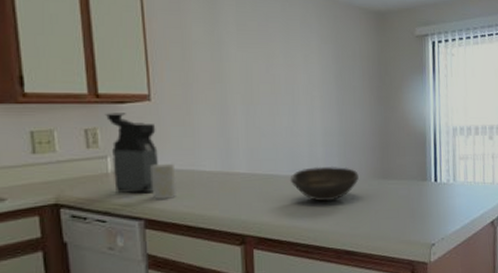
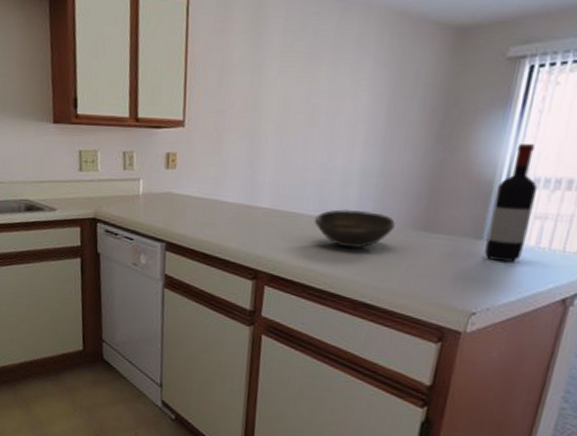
coffee maker: present [105,113,158,194] -> none [142,137,187,218]
cup: present [150,163,178,200] -> none [175,190,200,226]
wine bottle: none [429,100,457,197] -> present [484,143,538,262]

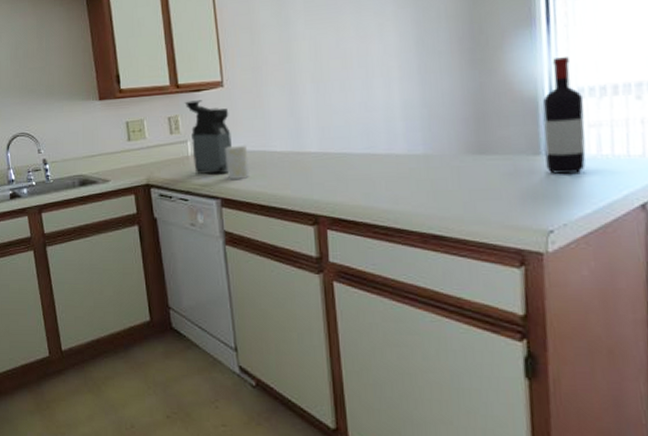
coffee maker: none [142,137,187,218] -> present [184,100,232,175]
cup: none [175,190,200,226] -> present [225,145,250,181]
bowl: present [314,209,395,248] -> none [365,141,448,181]

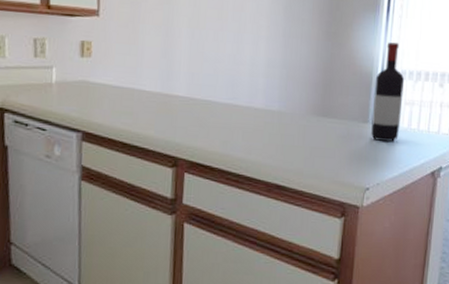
coffee maker: present [184,100,232,175] -> none [54,24,102,107]
cup: present [225,145,250,181] -> none [91,79,117,115]

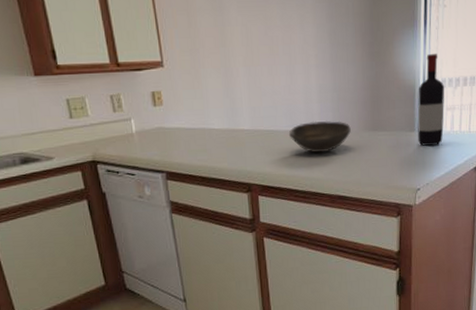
bowl: none [227,97,298,134] -> present [288,120,351,153]

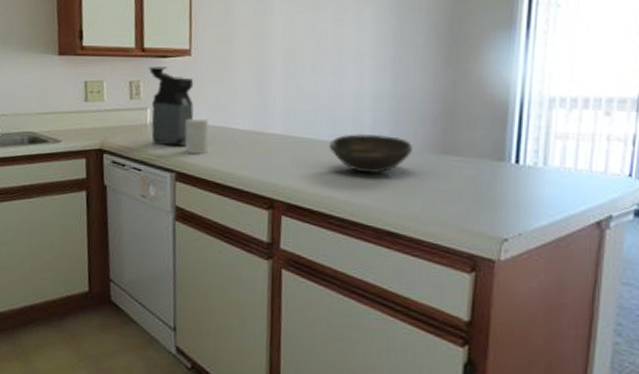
coffee maker: none [126,79,174,151] -> present [148,66,194,147]
cup: none [167,123,192,156] -> present [184,118,210,155]
wine bottle: present [417,53,445,146] -> none [509,63,554,184]

